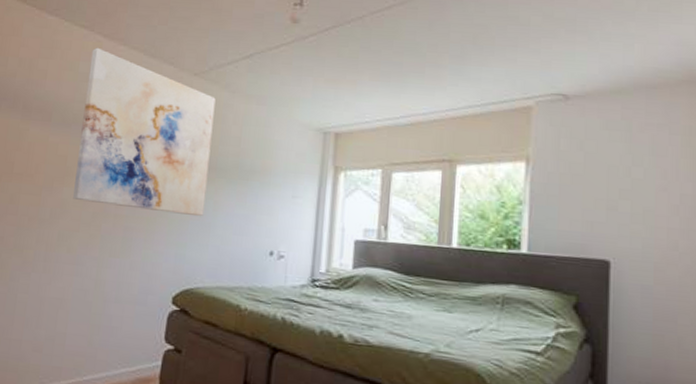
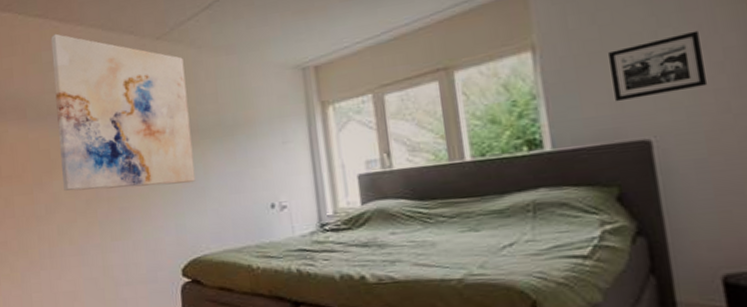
picture frame: none [587,174,664,224] -> present [607,30,708,102]

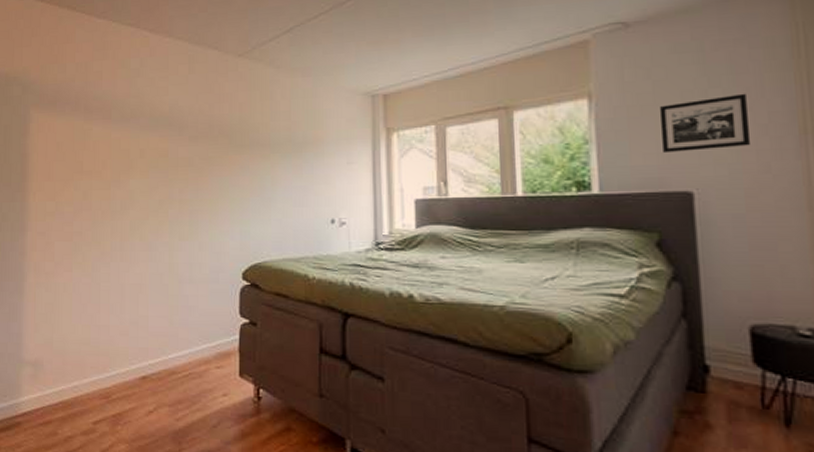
wall art: present [50,33,196,191] -> none [139,42,263,193]

